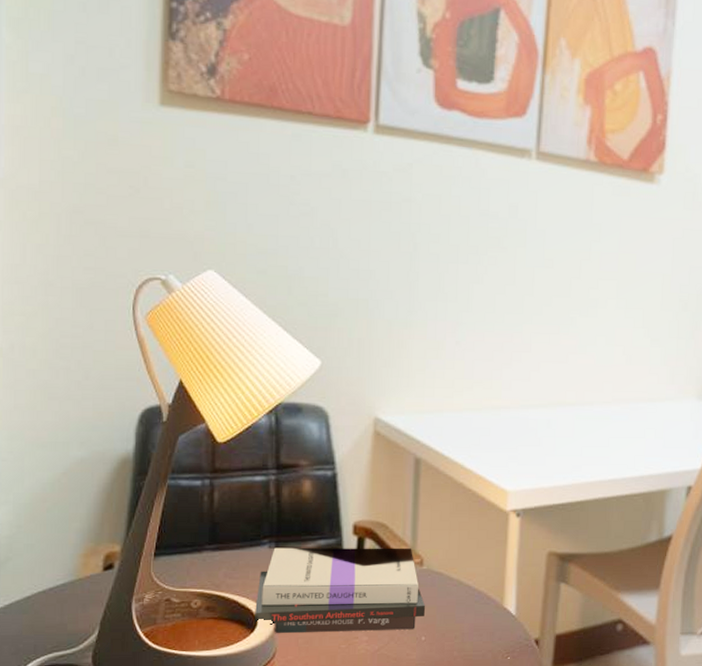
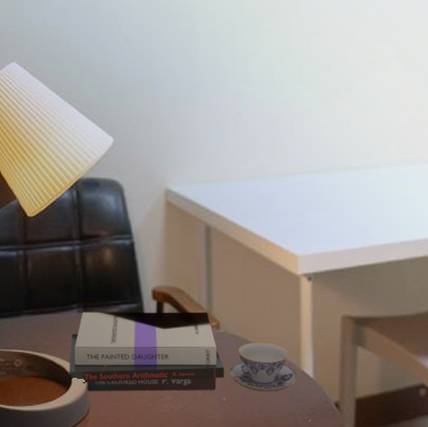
teacup: none [429,578,500,630] -> present [229,341,298,392]

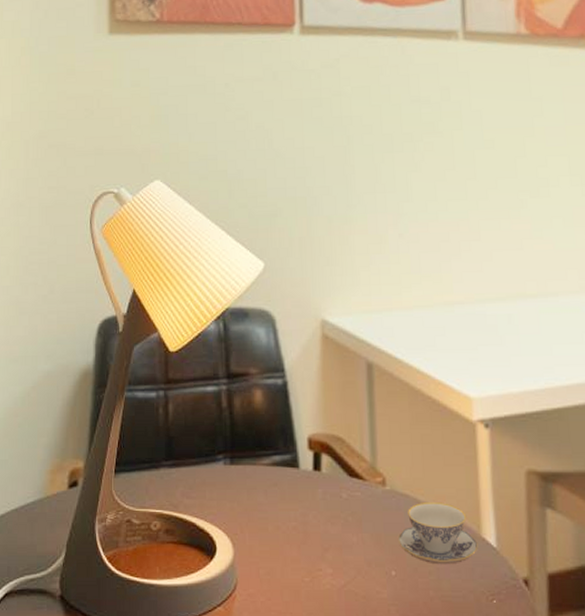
books: present [69,311,225,391] -> none [213,464,393,562]

